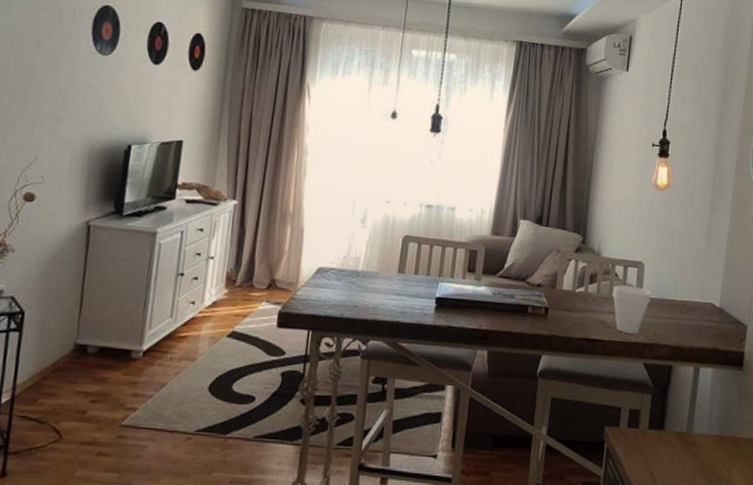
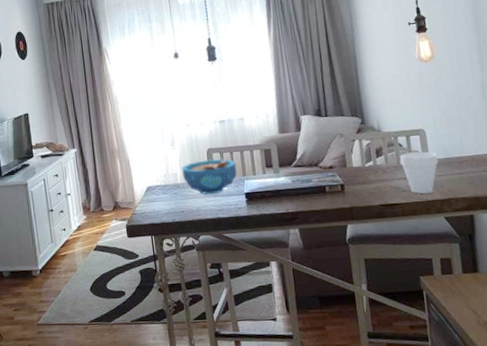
bowl: none [366,248,435,292] -> present [181,159,237,195]

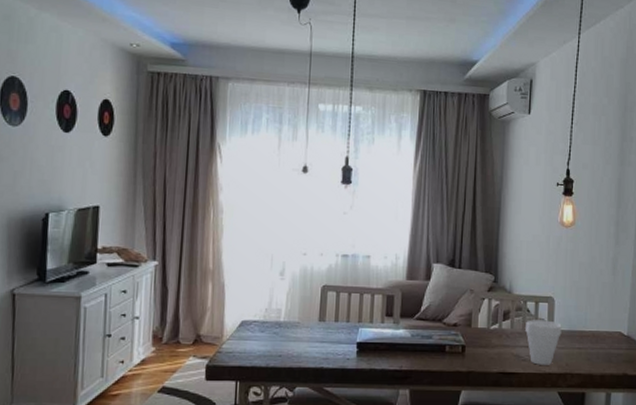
bowl: present [181,159,237,195] -> none [287,297,353,340]

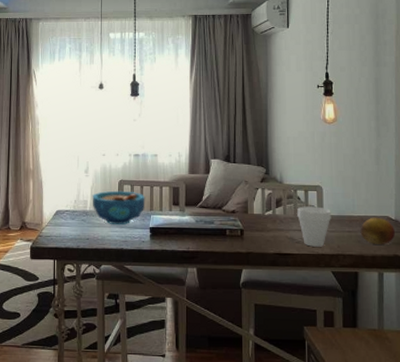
bowl: none [287,297,353,340] -> present [92,190,145,225]
fruit: none [590,332,627,362] -> present [360,217,396,244]

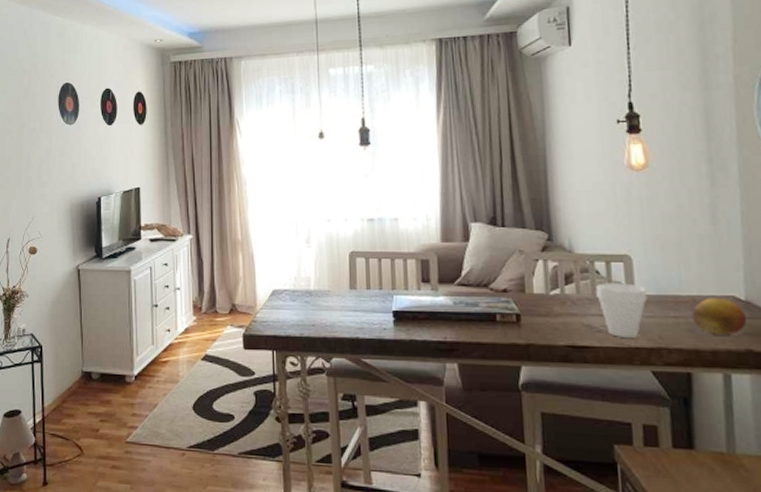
bowl: present [92,190,145,225] -> none [316,264,385,308]

